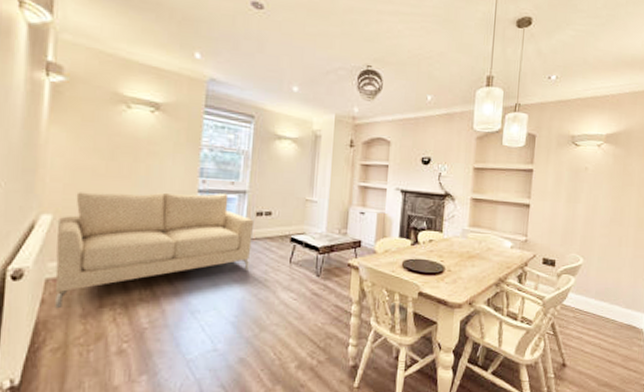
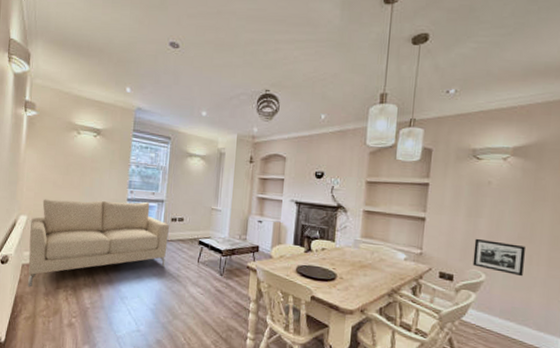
picture frame: none [572,223,616,258] -> present [472,238,525,277]

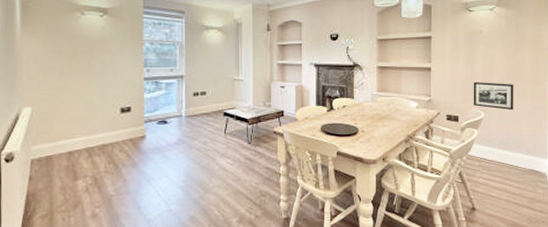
sofa: present [28,199,170,288] -> none [37,79,193,184]

